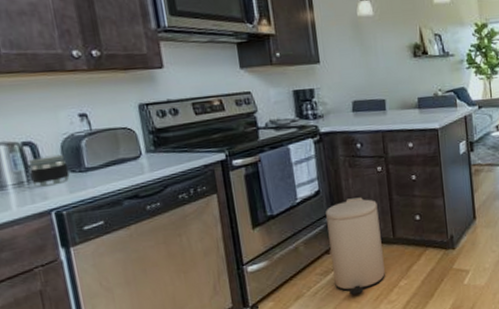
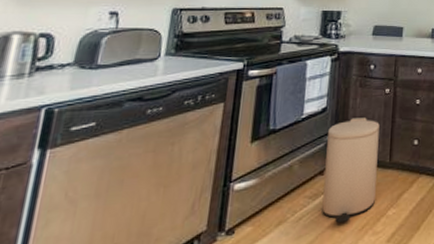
jar: present [28,154,70,187] -> none [33,49,80,81]

